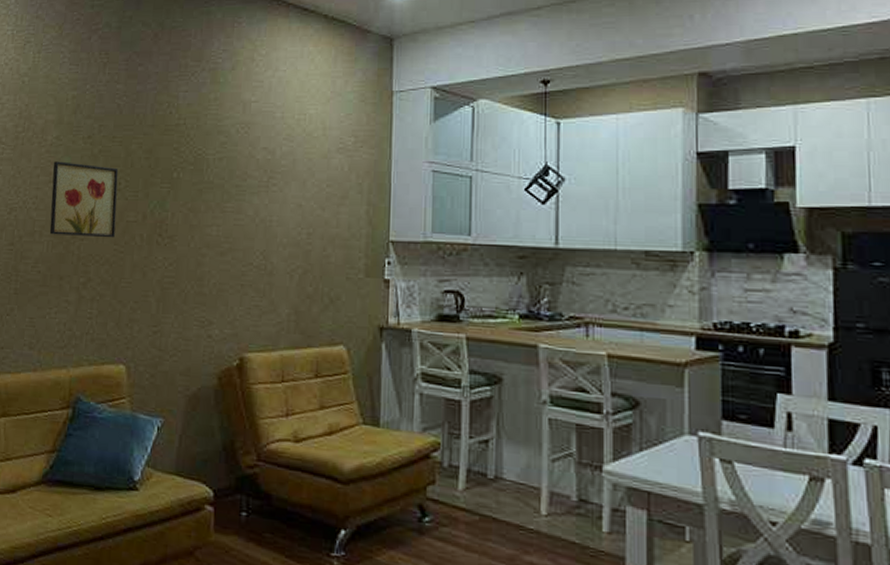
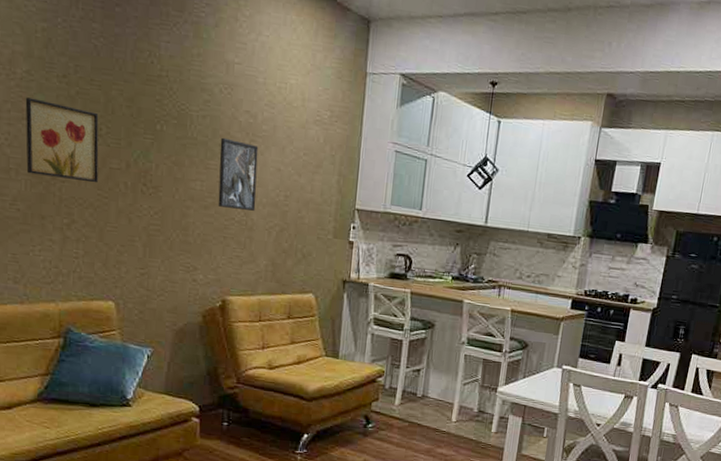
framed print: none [234,178,277,253] -> present [217,137,259,211]

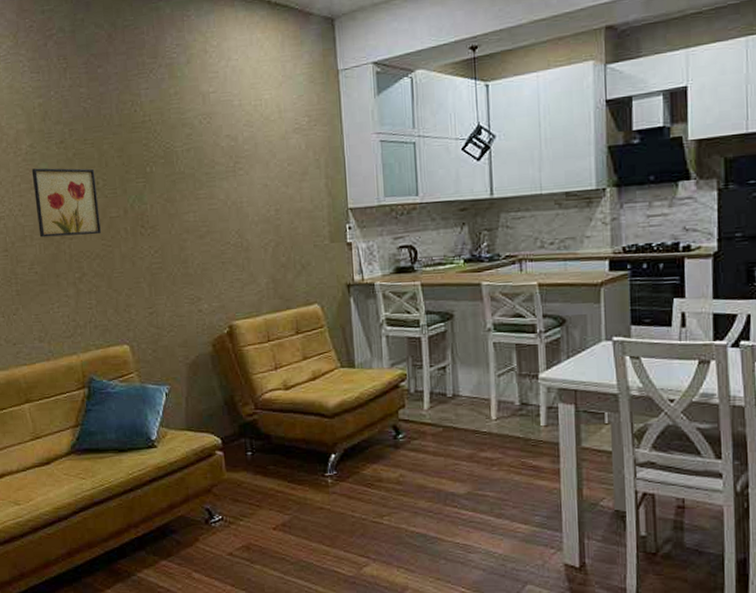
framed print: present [217,137,259,211] -> none [206,165,249,234]

